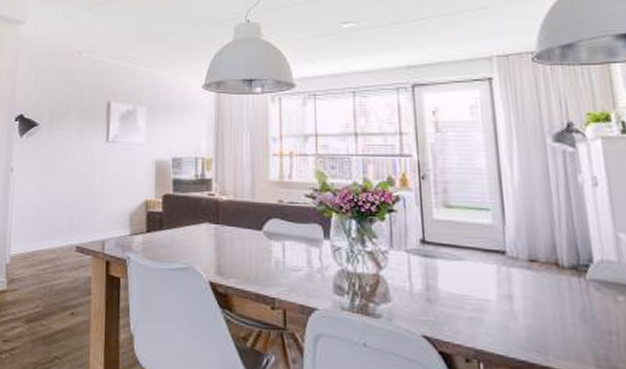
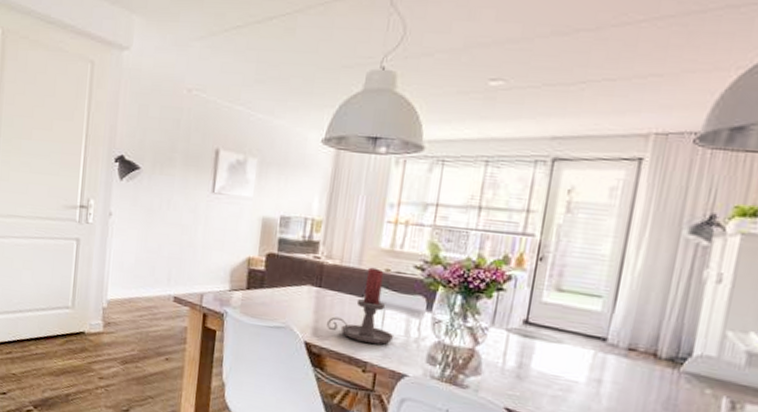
candle holder: none [230,200,298,278] -> present [327,267,395,345]

